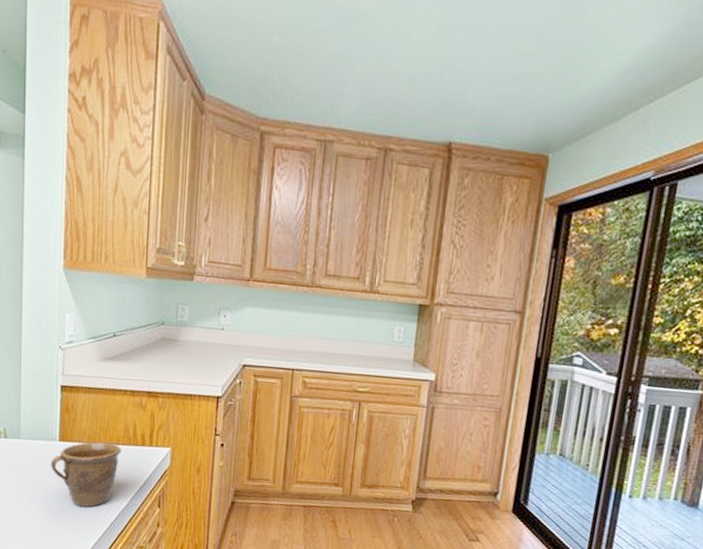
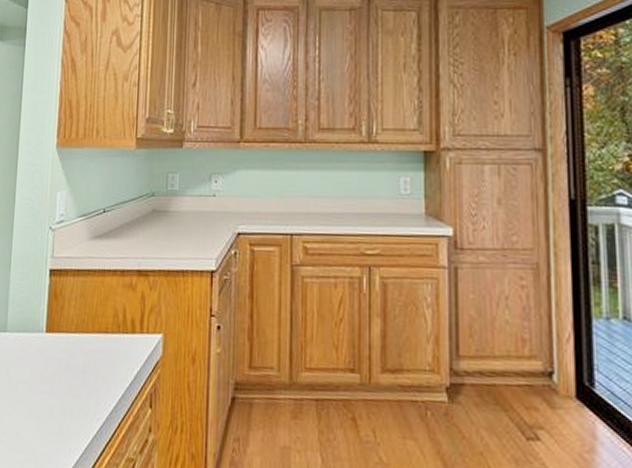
mug: present [50,442,121,507] -> none [35,331,110,411]

